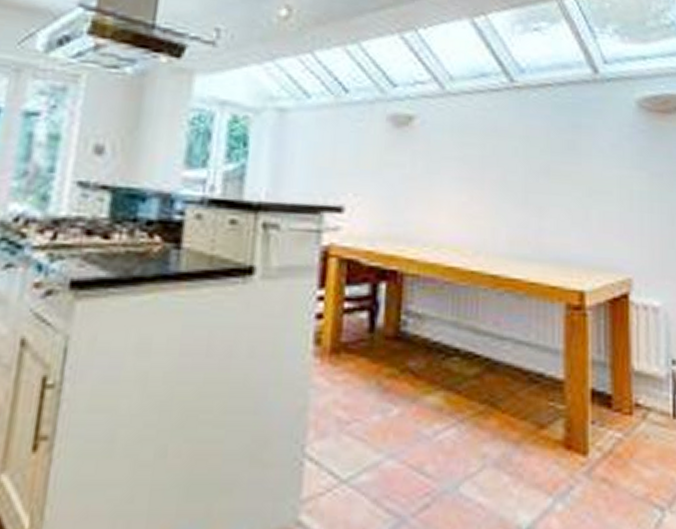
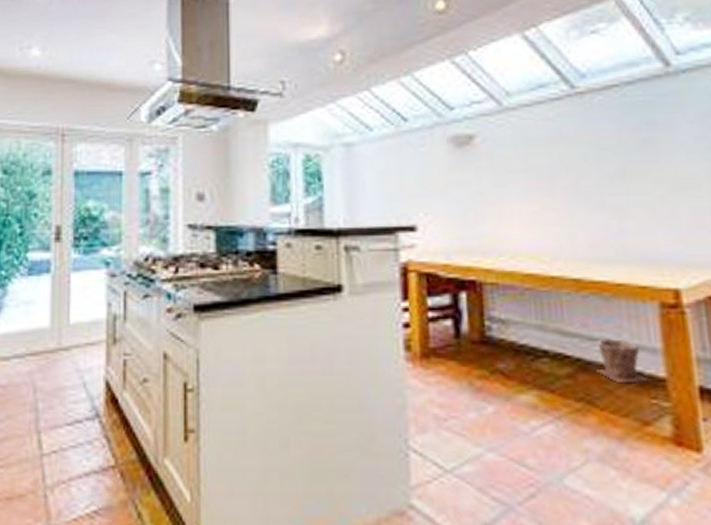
plant pot: none [503,337,549,386] -> present [597,337,650,384]

